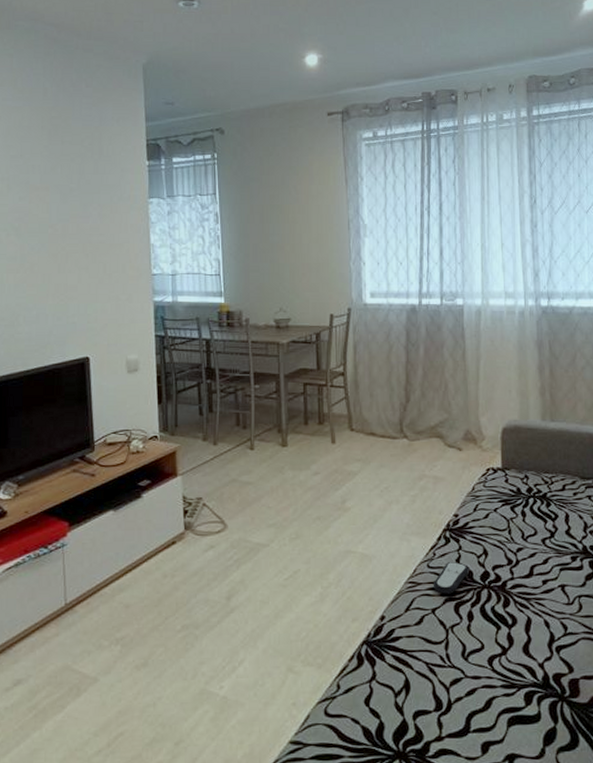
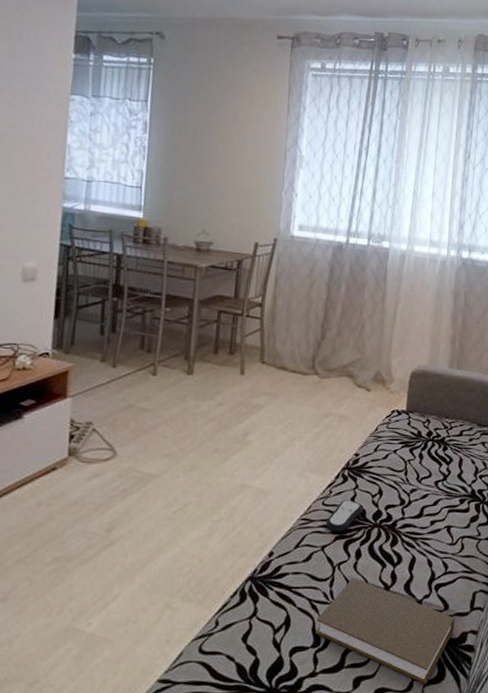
book: none [436,639,582,752] -> present [315,577,455,685]

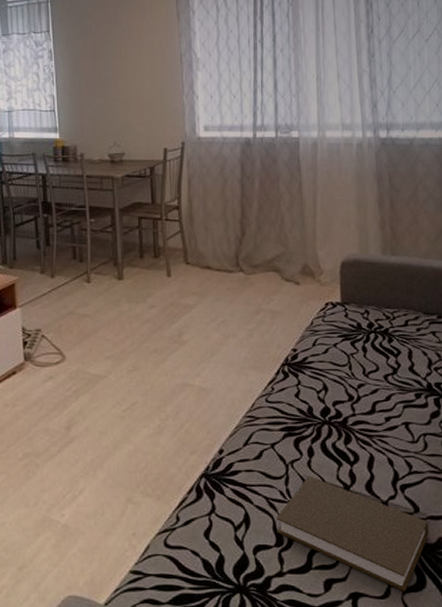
remote control: present [325,499,362,532] -> none [271,396,308,429]

